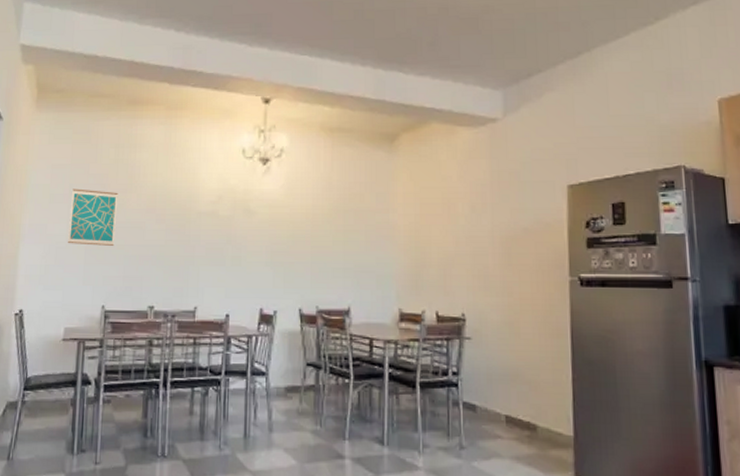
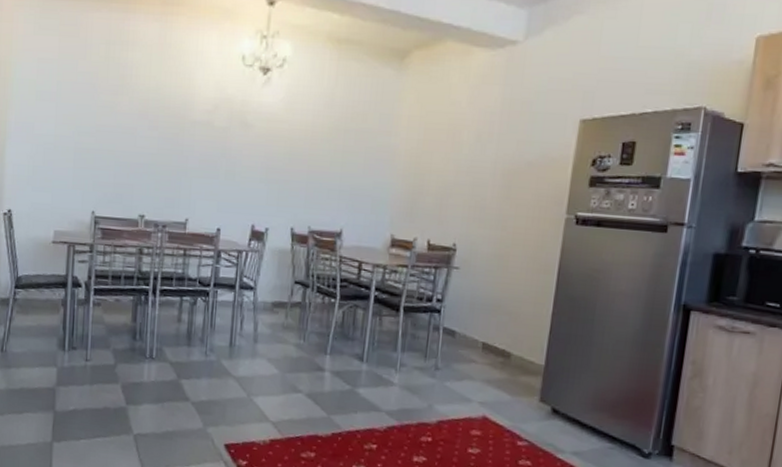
wall art: present [68,188,118,246] -> none [56,86,109,151]

